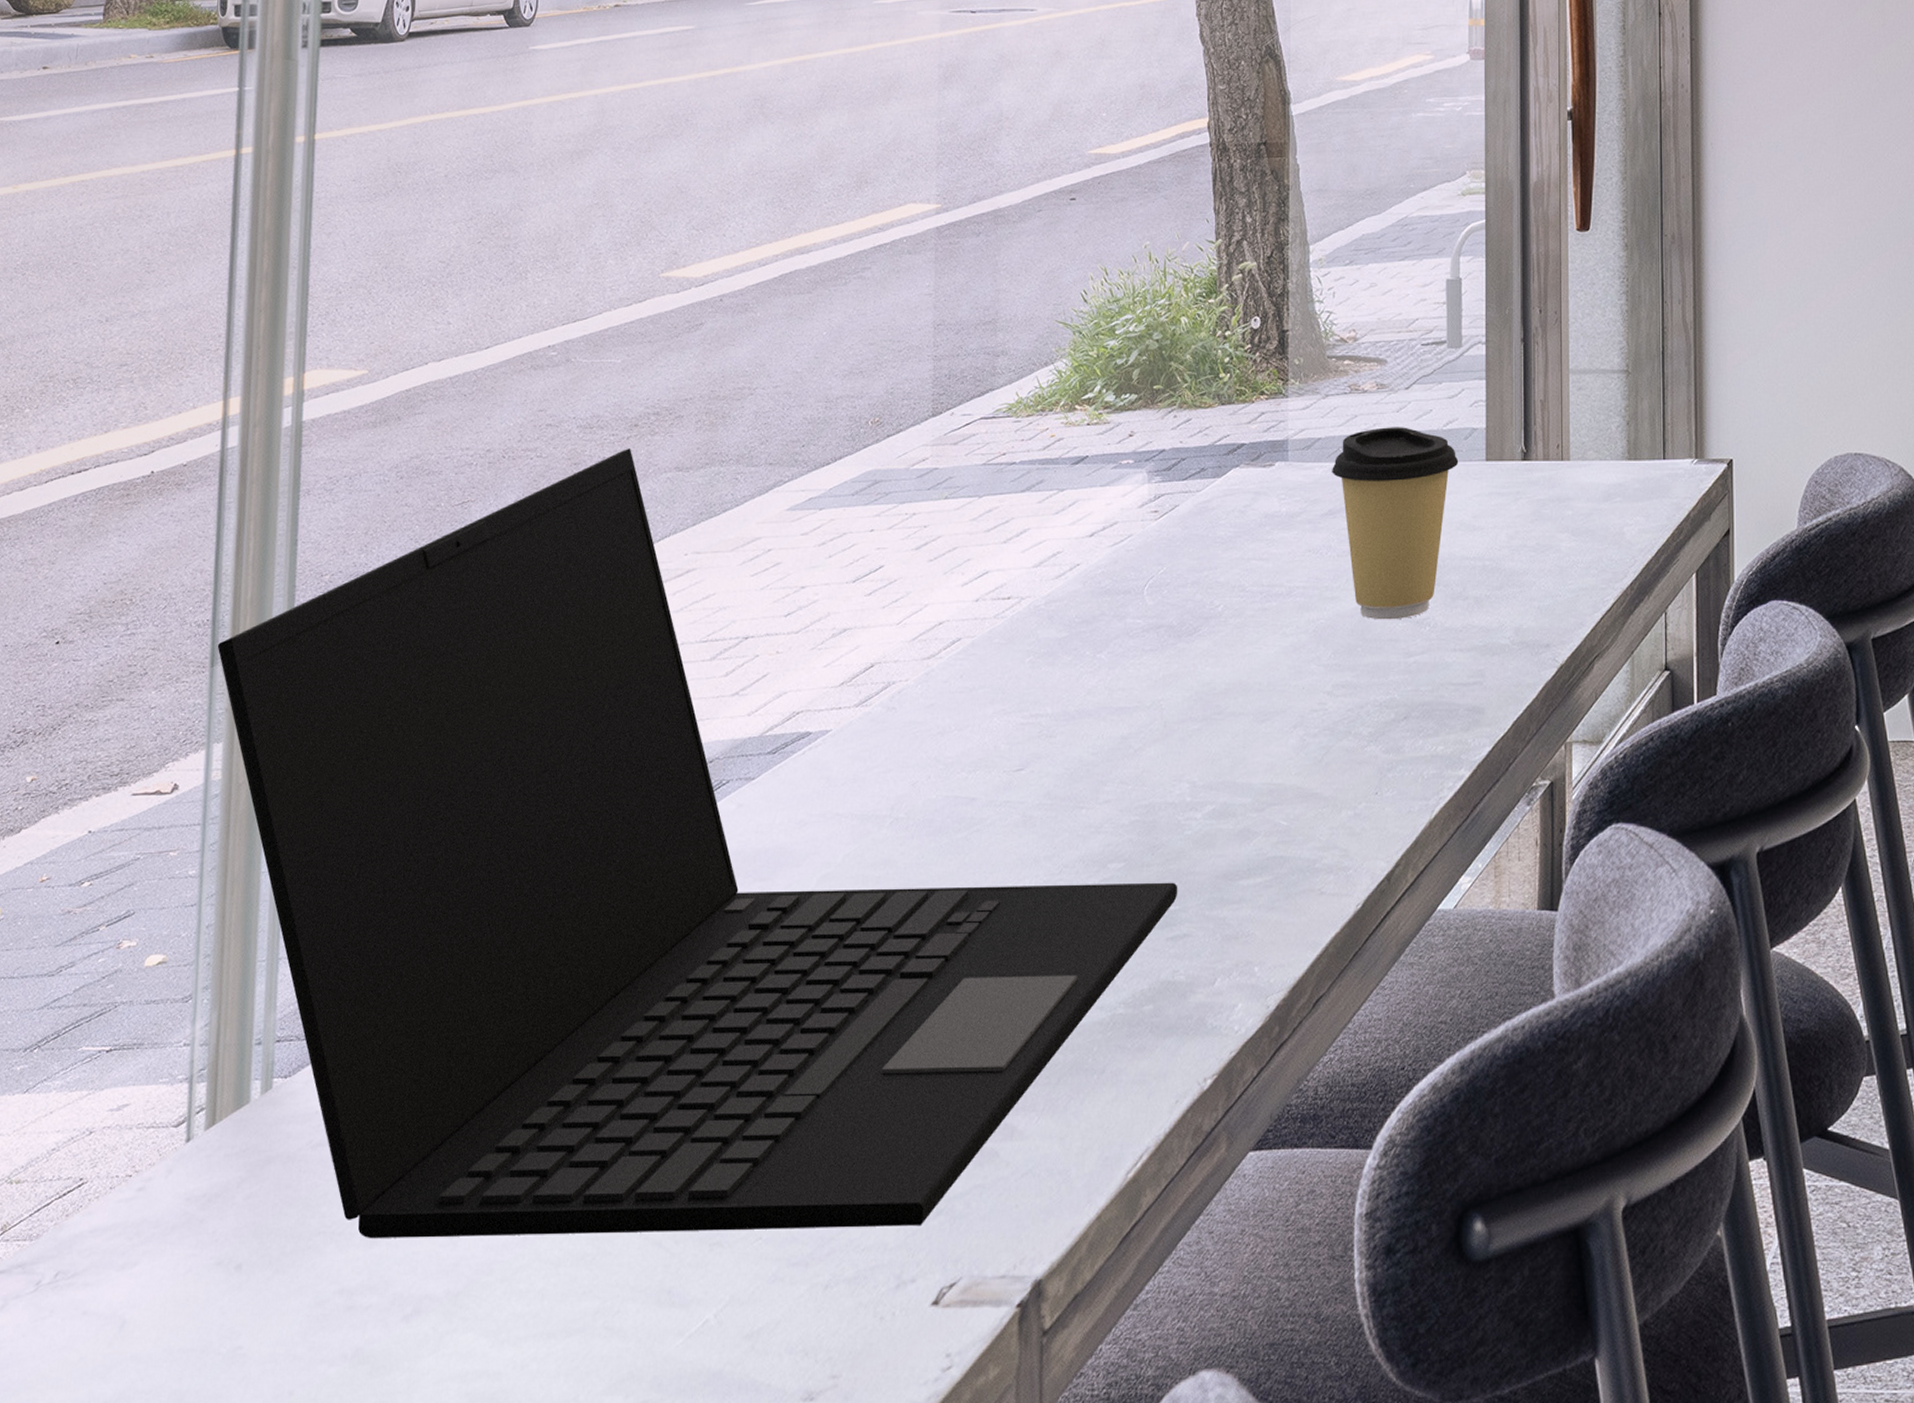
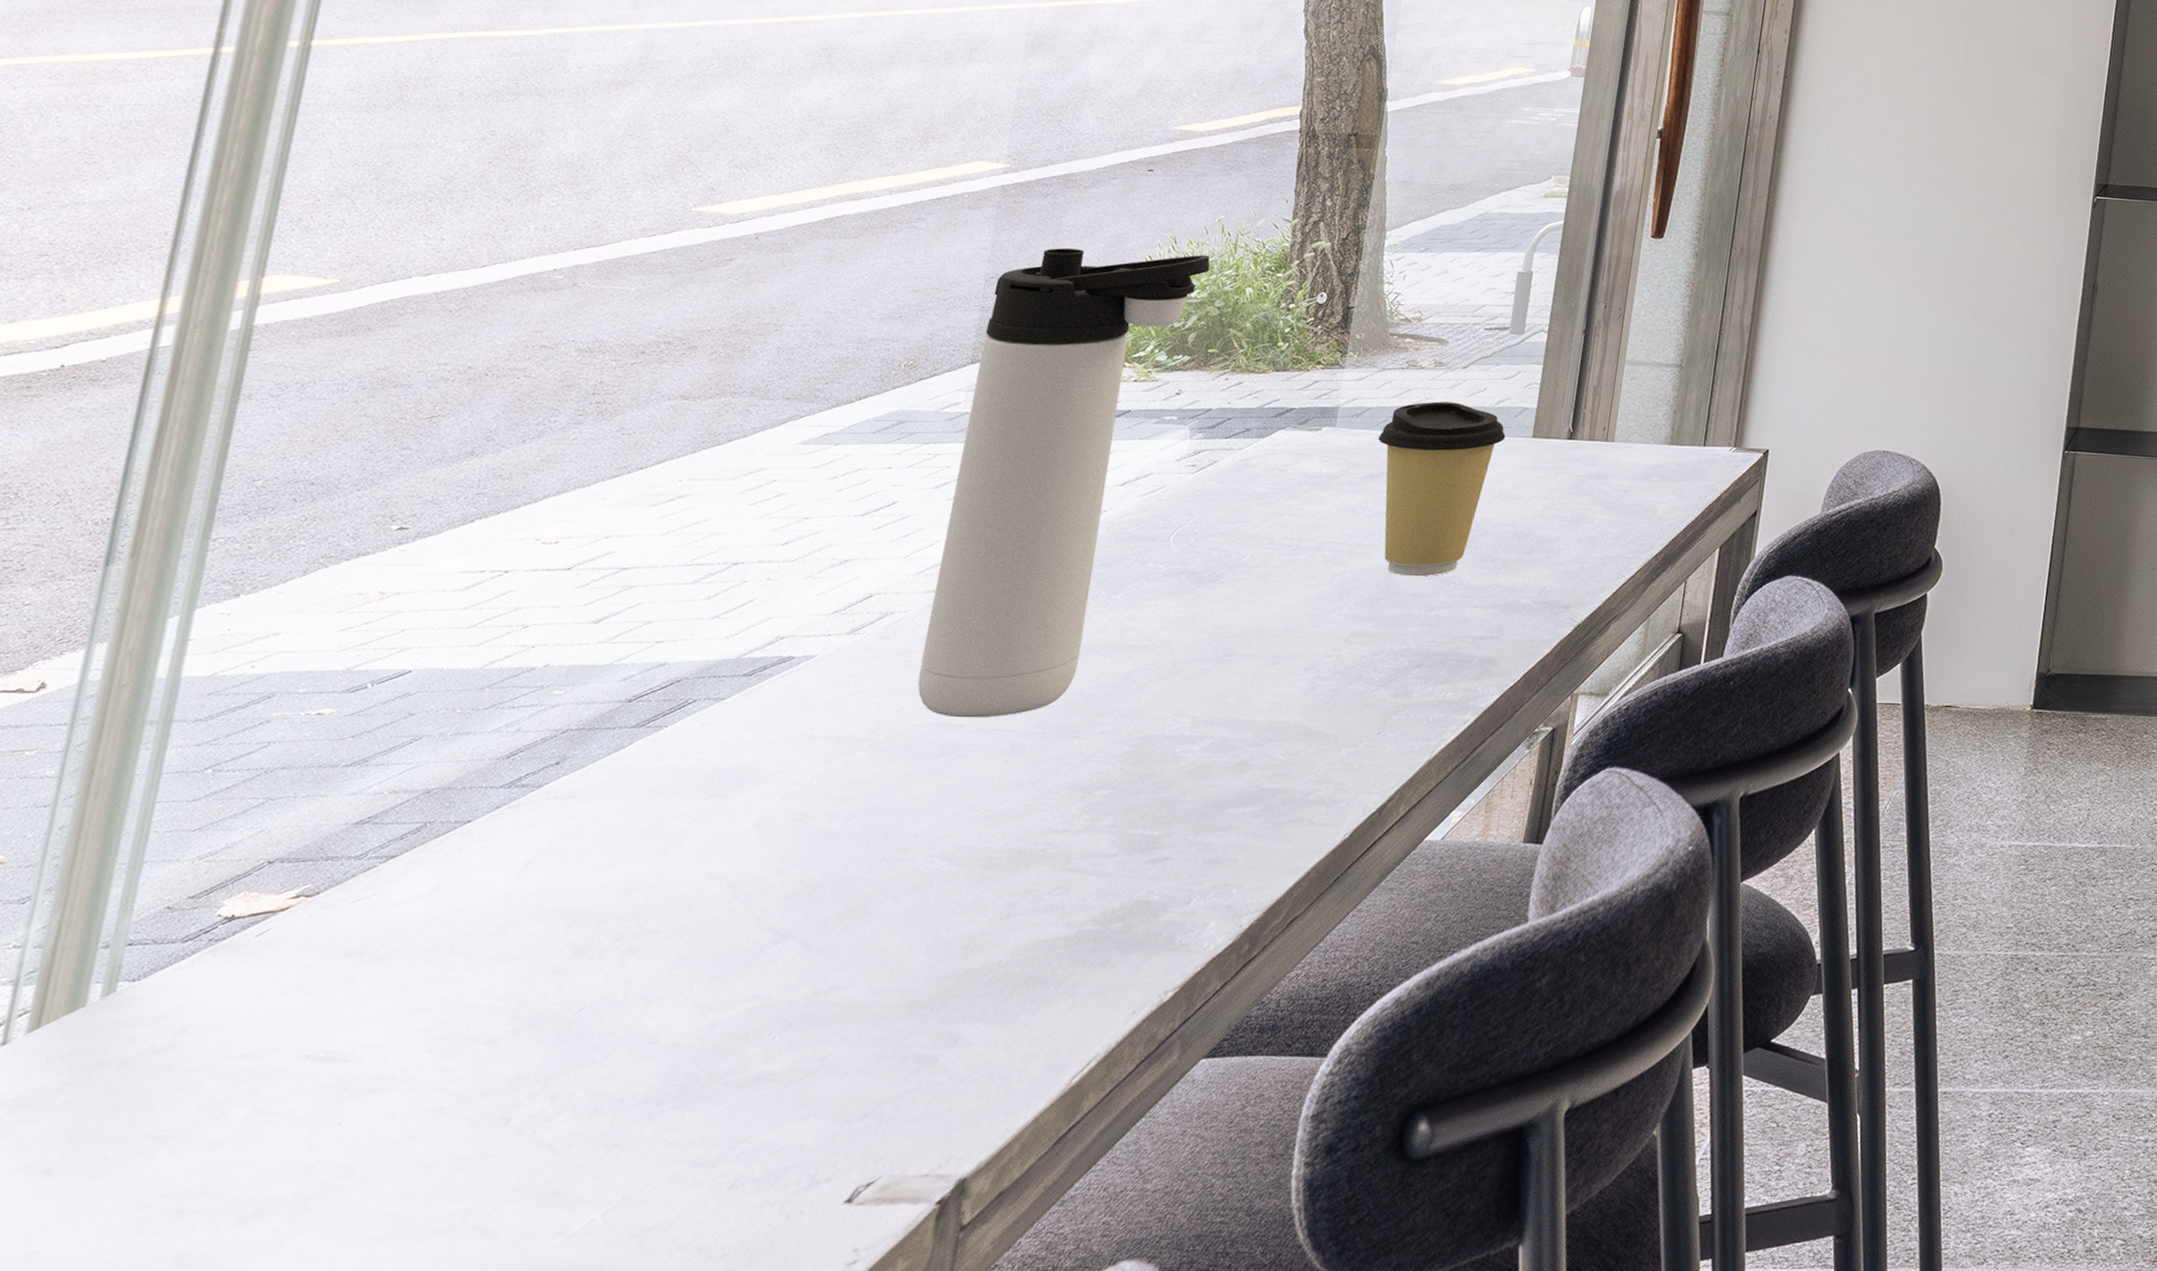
laptop: present [217,449,1178,1238] -> none [115,374,1165,1142]
thermos bottle: none [927,285,1143,791] -> present [917,248,1210,718]

